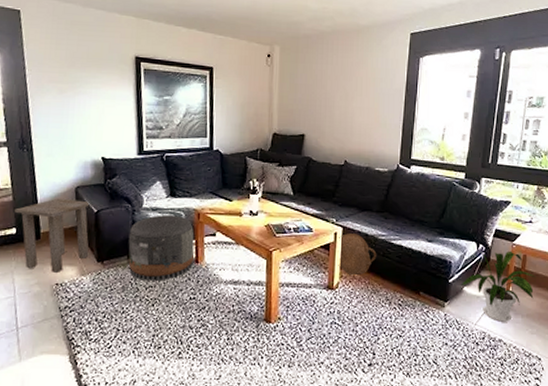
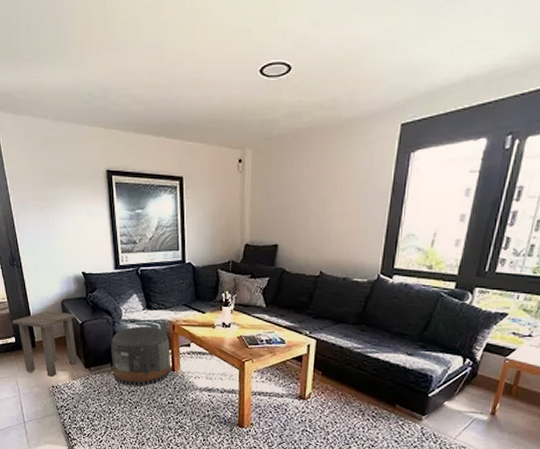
woven basket: present [338,233,377,276] -> none [310,345,352,387]
house plant: present [460,251,536,322] -> none [441,365,530,438]

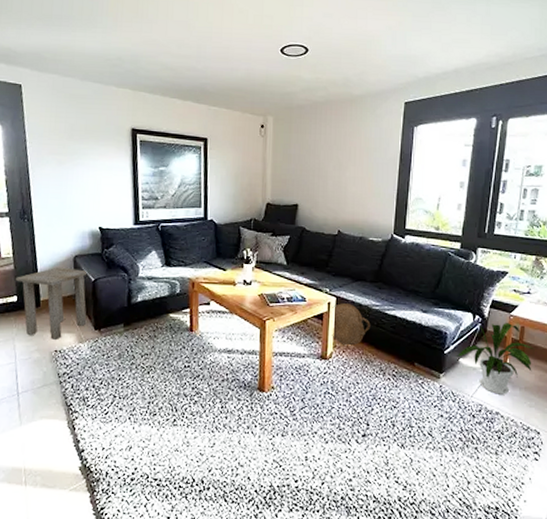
pouf: present [111,326,171,387] -> none [124,284,189,349]
woven basket: none [310,345,352,387] -> present [331,303,371,346]
house plant: none [441,365,530,438] -> present [456,322,535,395]

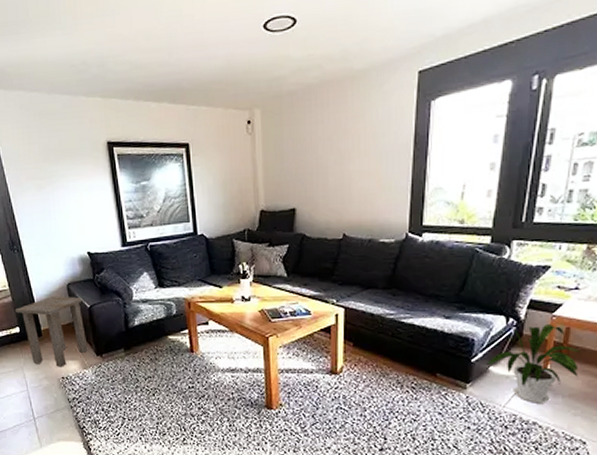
woven basket: present [331,303,371,346] -> none [341,314,385,359]

